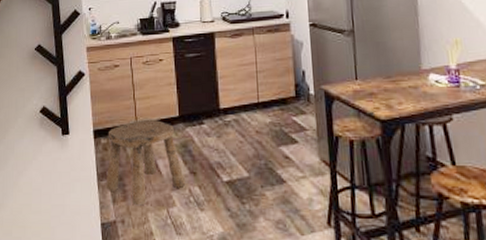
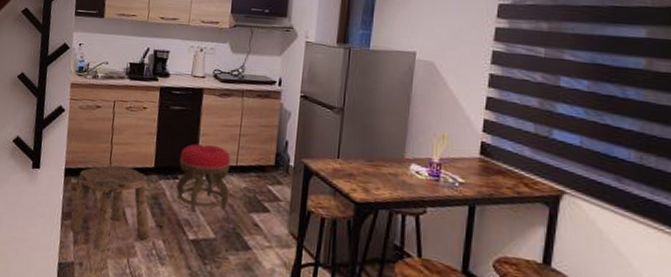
stool: none [202,85,257,153] -> present [176,144,231,212]

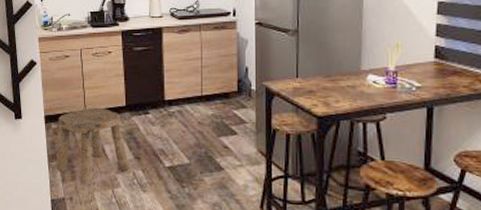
stool: present [176,144,231,212] -> none [148,78,199,141]

